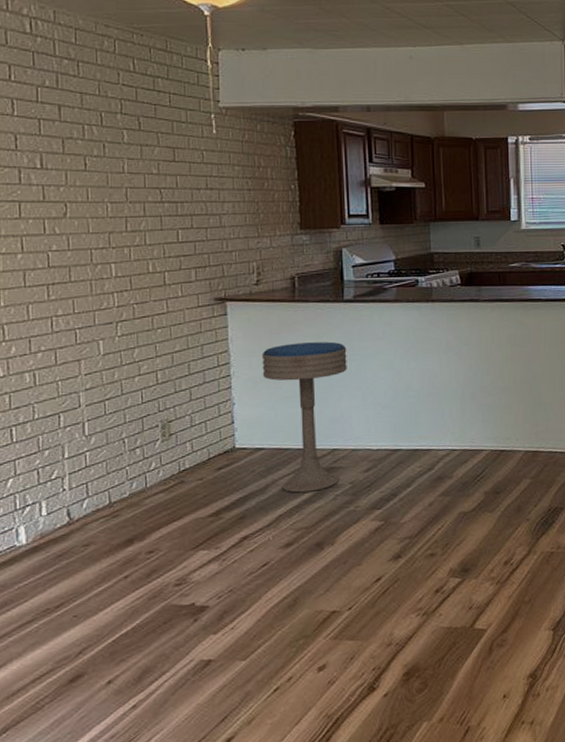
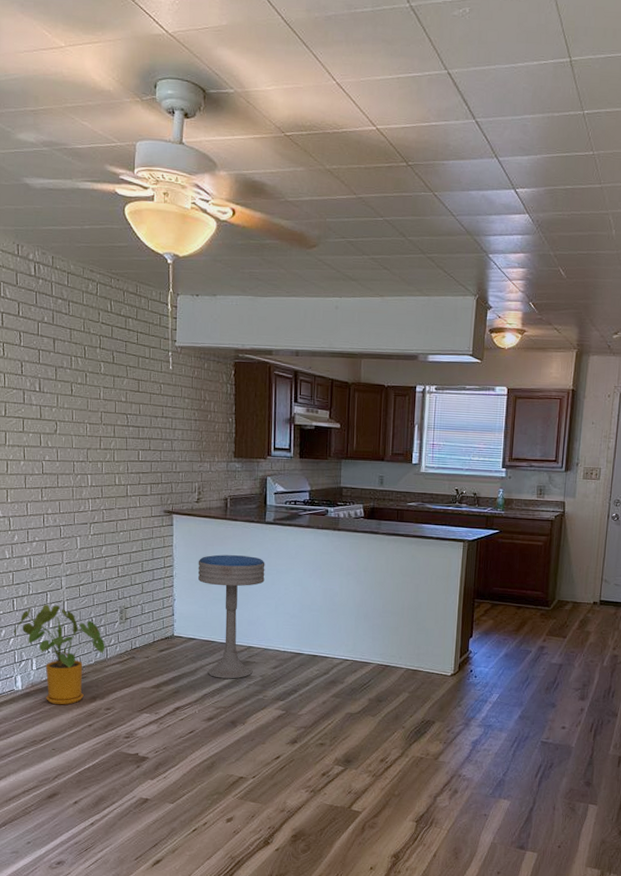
house plant: none [13,428,144,557] -> present [14,604,105,705]

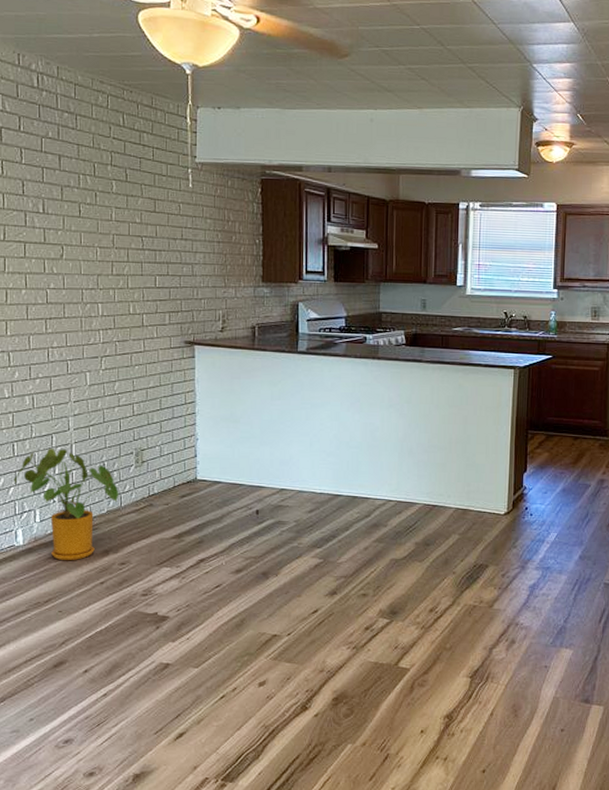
bar stool: present [197,554,265,679] -> none [223,388,298,526]

